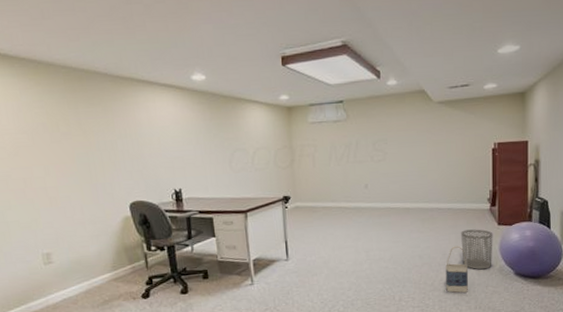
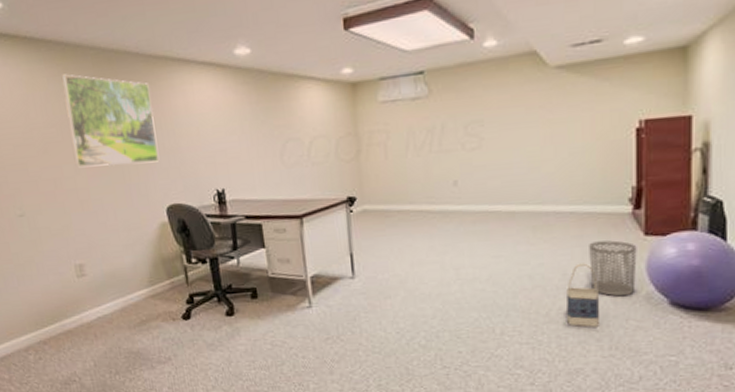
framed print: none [34,88,124,169] -> present [62,74,159,168]

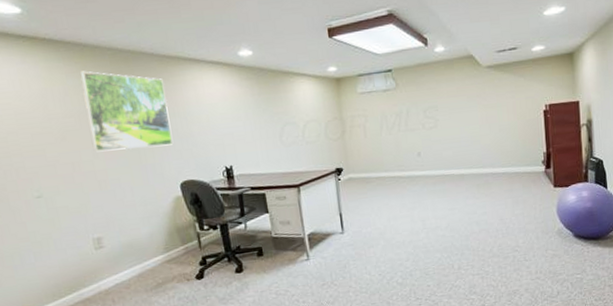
bag: present [566,263,601,327] -> none [503,210,529,258]
waste bin: present [589,240,637,297] -> none [517,192,551,234]

